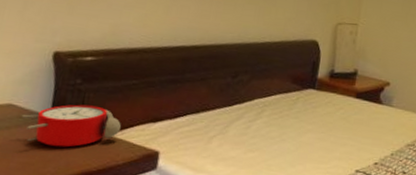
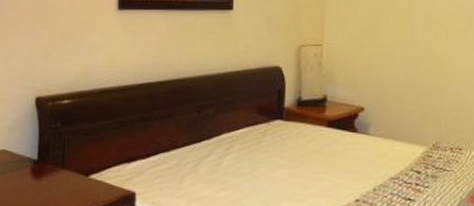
alarm clock: present [21,104,121,148] -> none [14,147,99,191]

